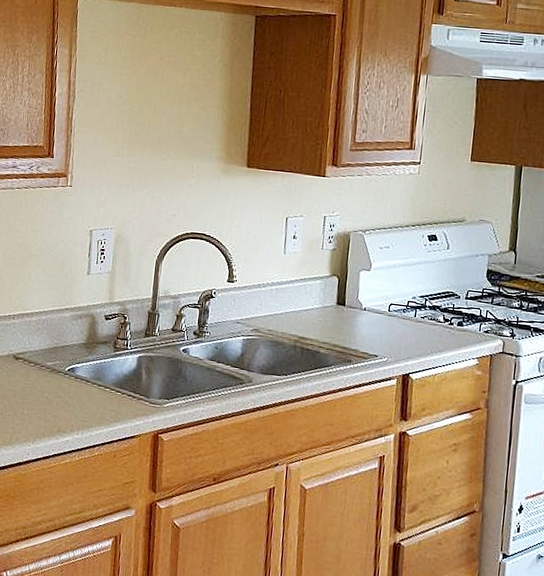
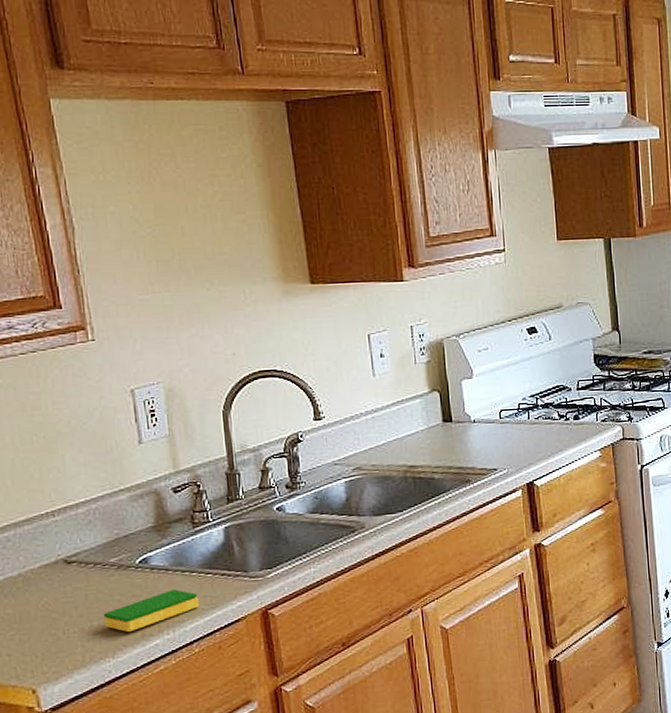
dish sponge: none [32,398,107,426] -> present [103,589,199,633]

